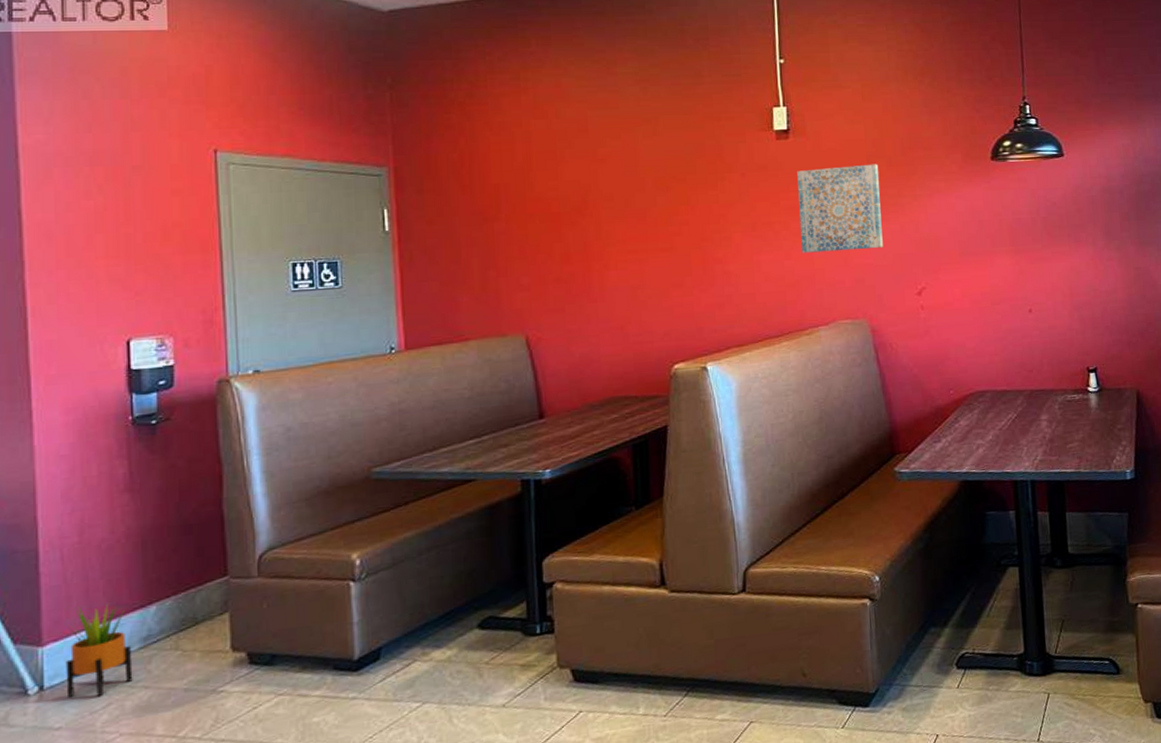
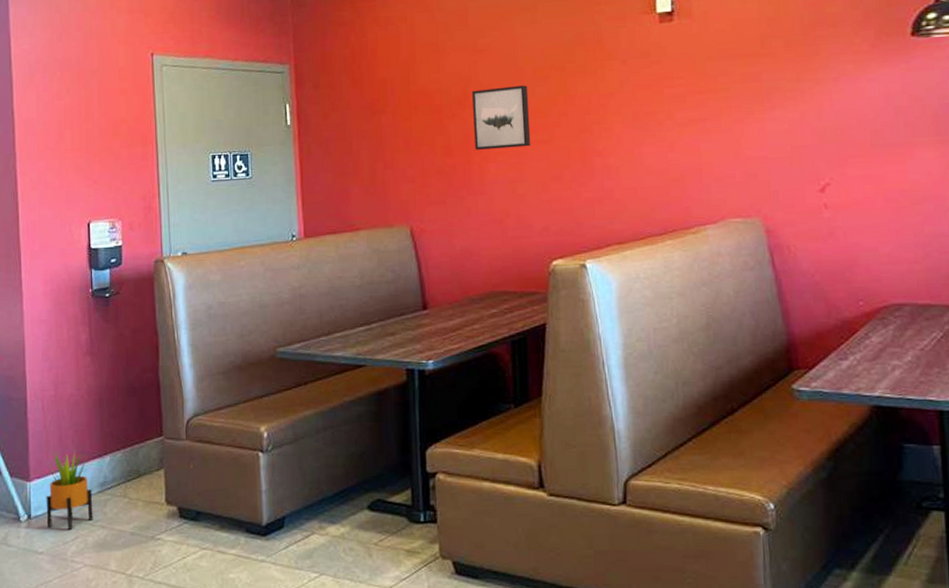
wall art: none [592,195,653,258] -> present [472,85,531,150]
wall art: present [797,164,883,253] -> none [682,45,780,145]

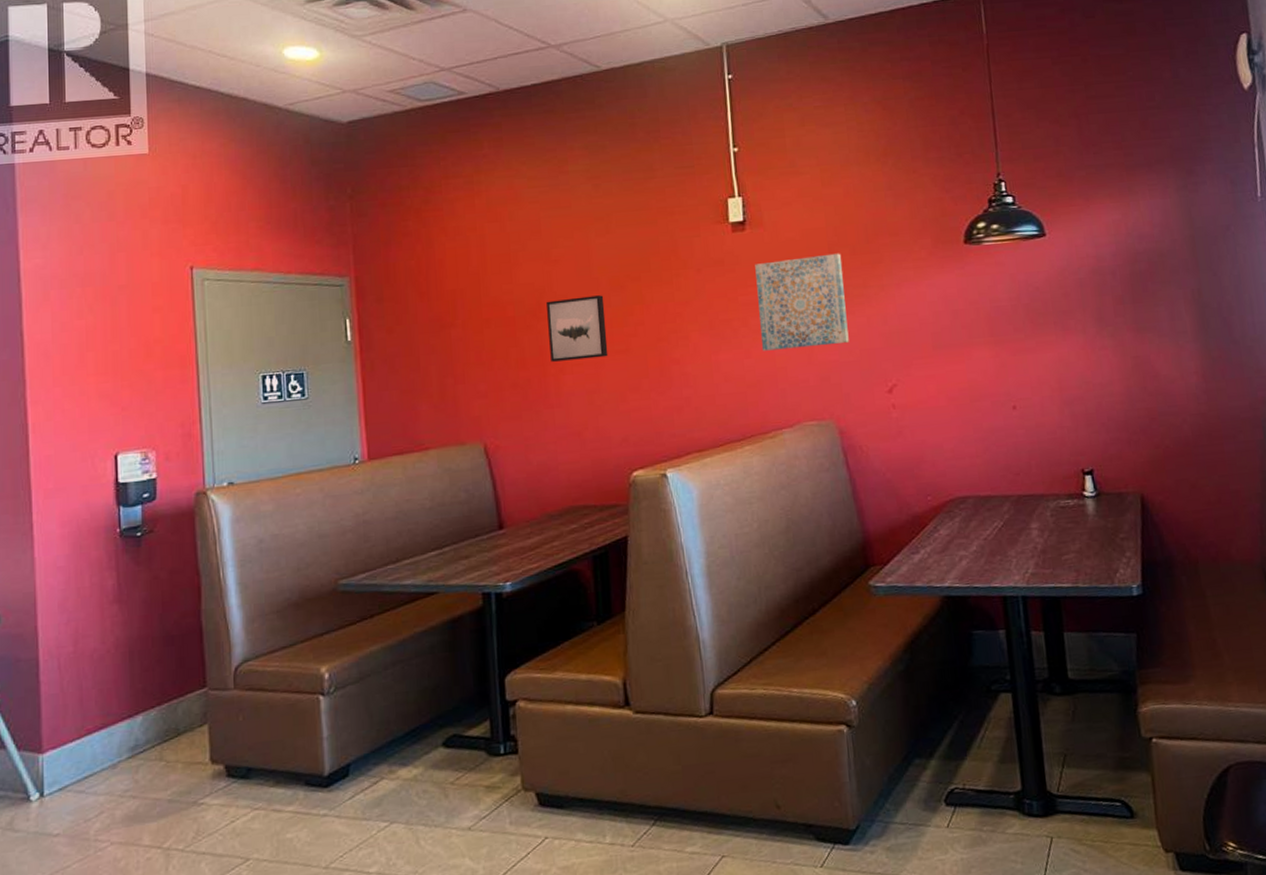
potted plant: present [46,450,93,530] -> none [63,713,122,804]
wall art: none [682,45,780,145] -> present [755,253,849,351]

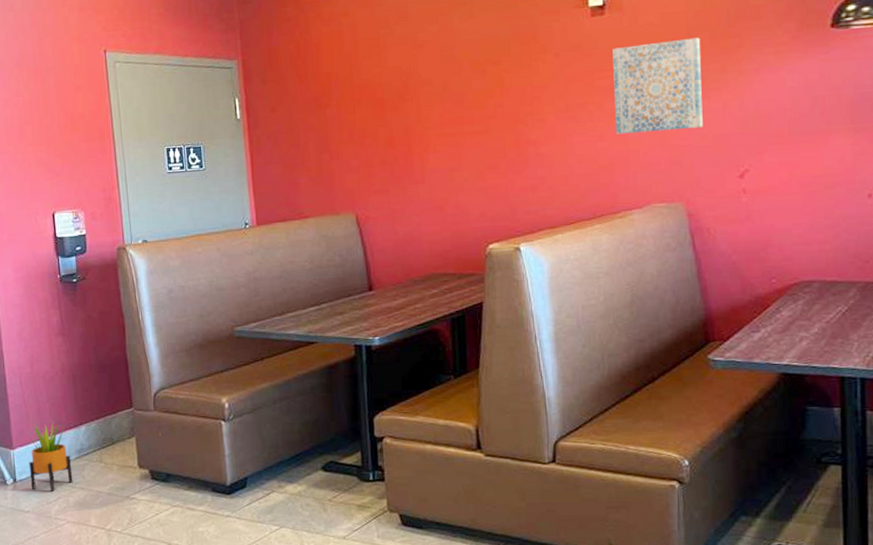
potted plant: none [63,713,122,804] -> present [29,421,73,491]
wall art: present [546,295,608,362] -> none [412,78,469,141]

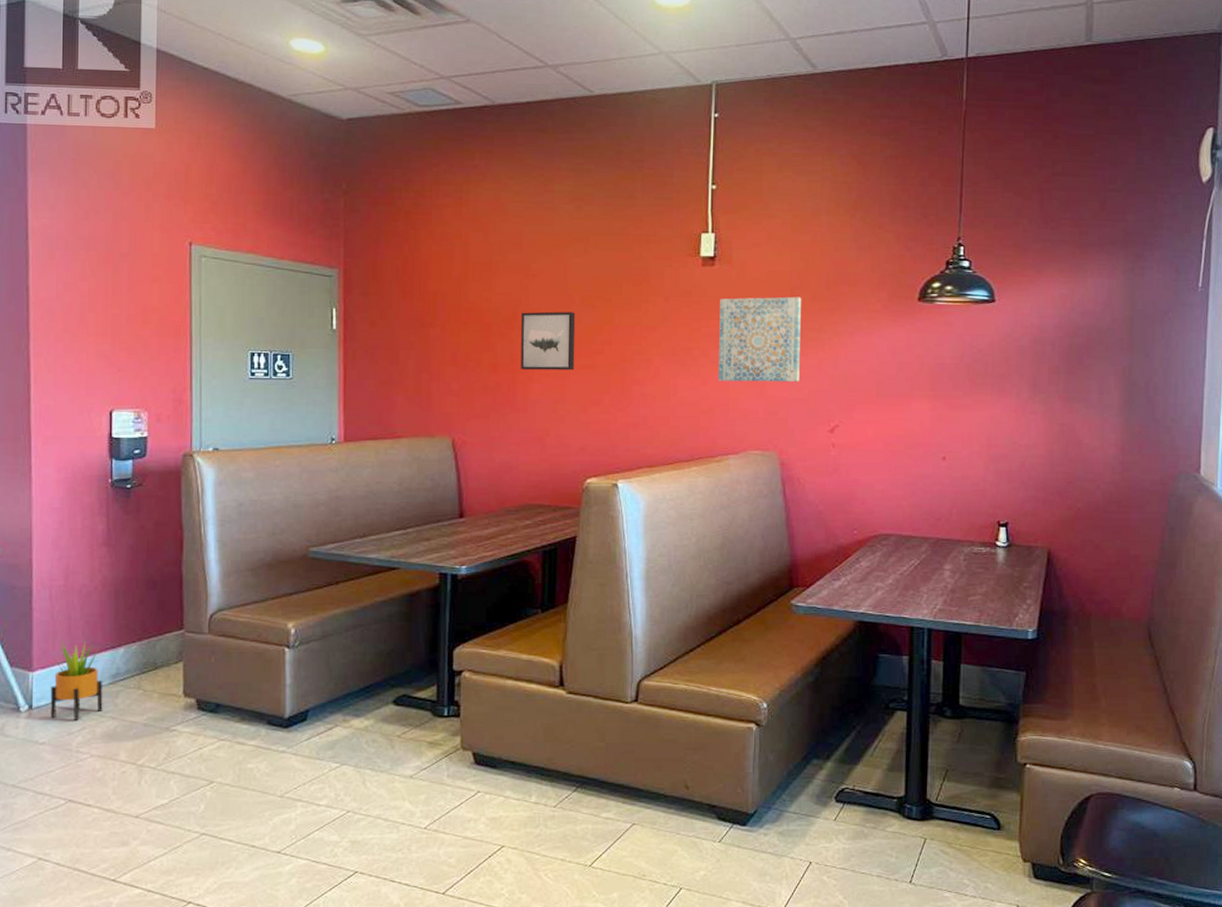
wall art: none [412,78,469,141] -> present [521,311,576,371]

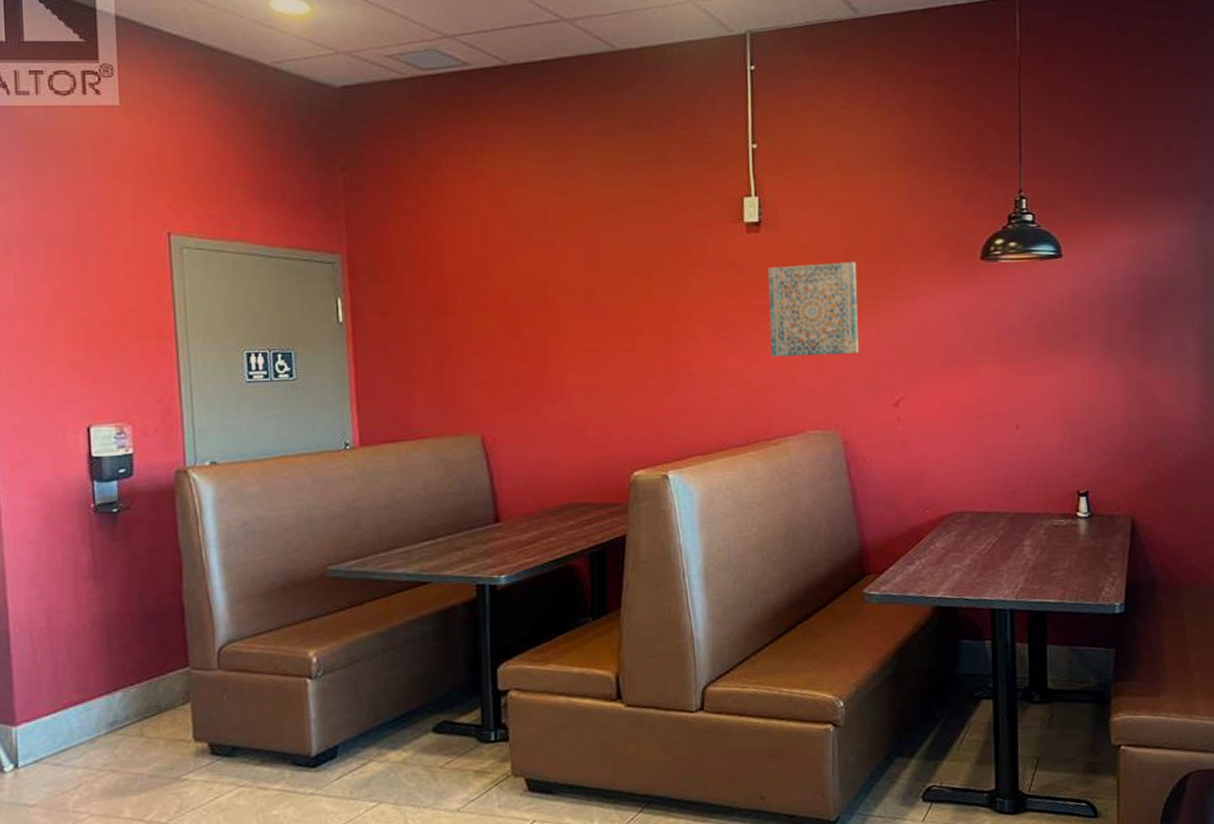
potted plant: present [50,641,103,720] -> none [38,689,101,777]
wall art: present [521,311,576,371] -> none [551,290,613,356]

